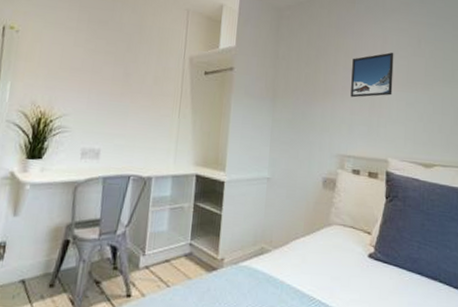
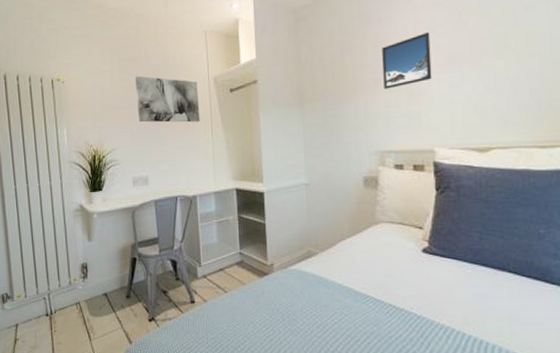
wall art: none [100,40,172,100] -> present [136,76,200,123]

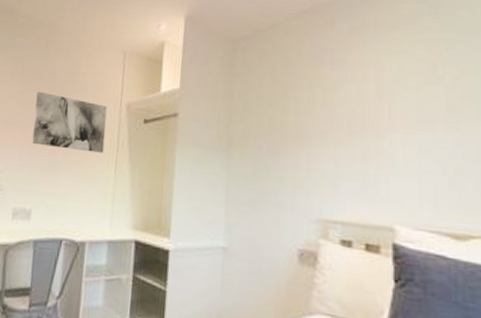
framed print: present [382,32,432,89] -> none [333,83,396,144]

